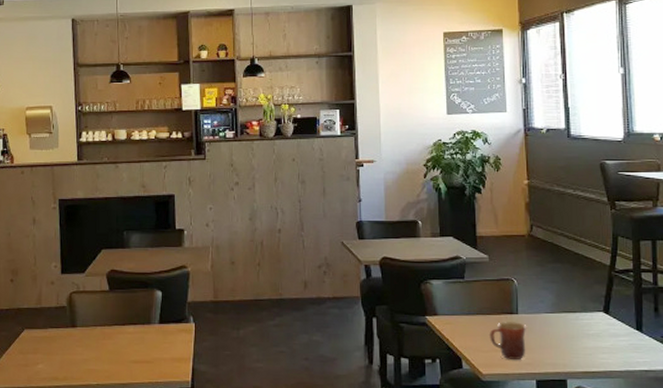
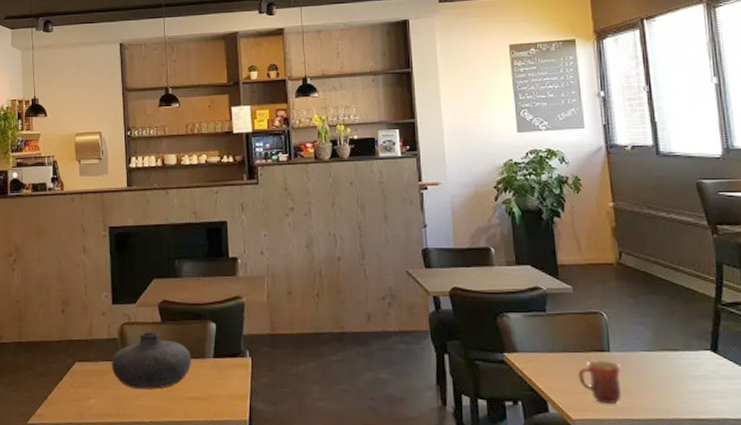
vase: none [59,299,138,354] -> present [111,331,192,389]

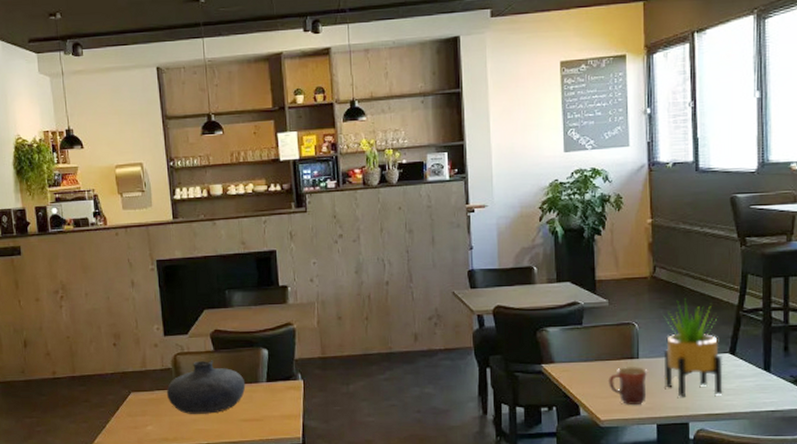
potted plant: none [636,288,708,398] -> present [663,298,723,397]

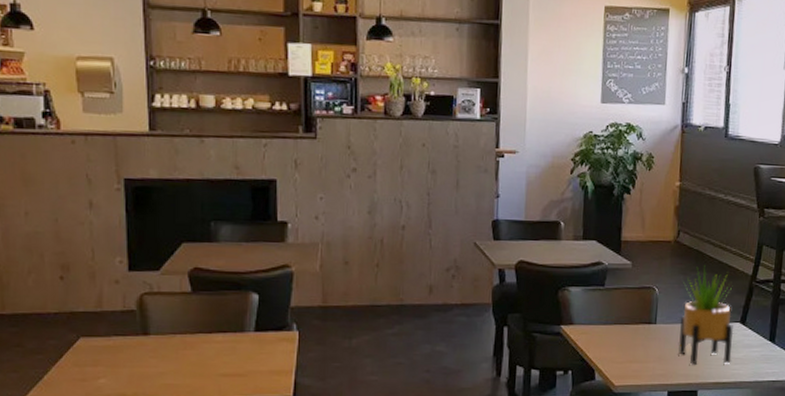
vase: present [166,360,246,414] -> none [127,303,229,366]
mug: present [609,367,647,406] -> none [625,332,663,372]

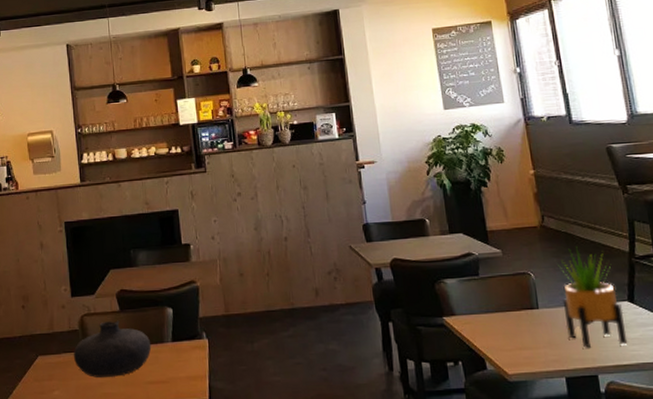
vase: none [127,303,229,366] -> present [73,320,152,377]

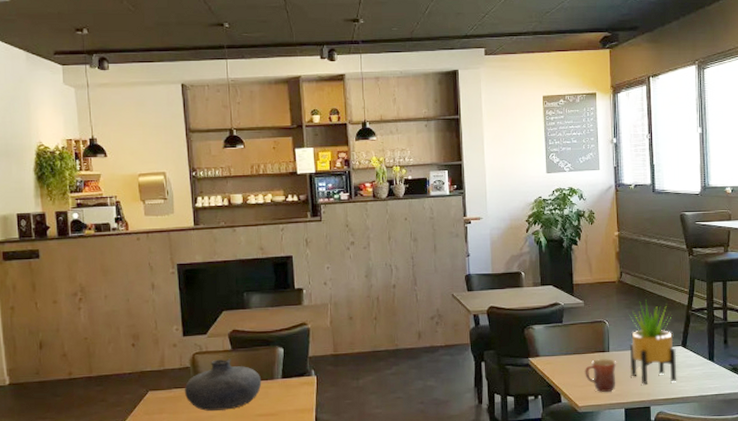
mug: none [511,317,552,358] -> present [585,359,616,393]

